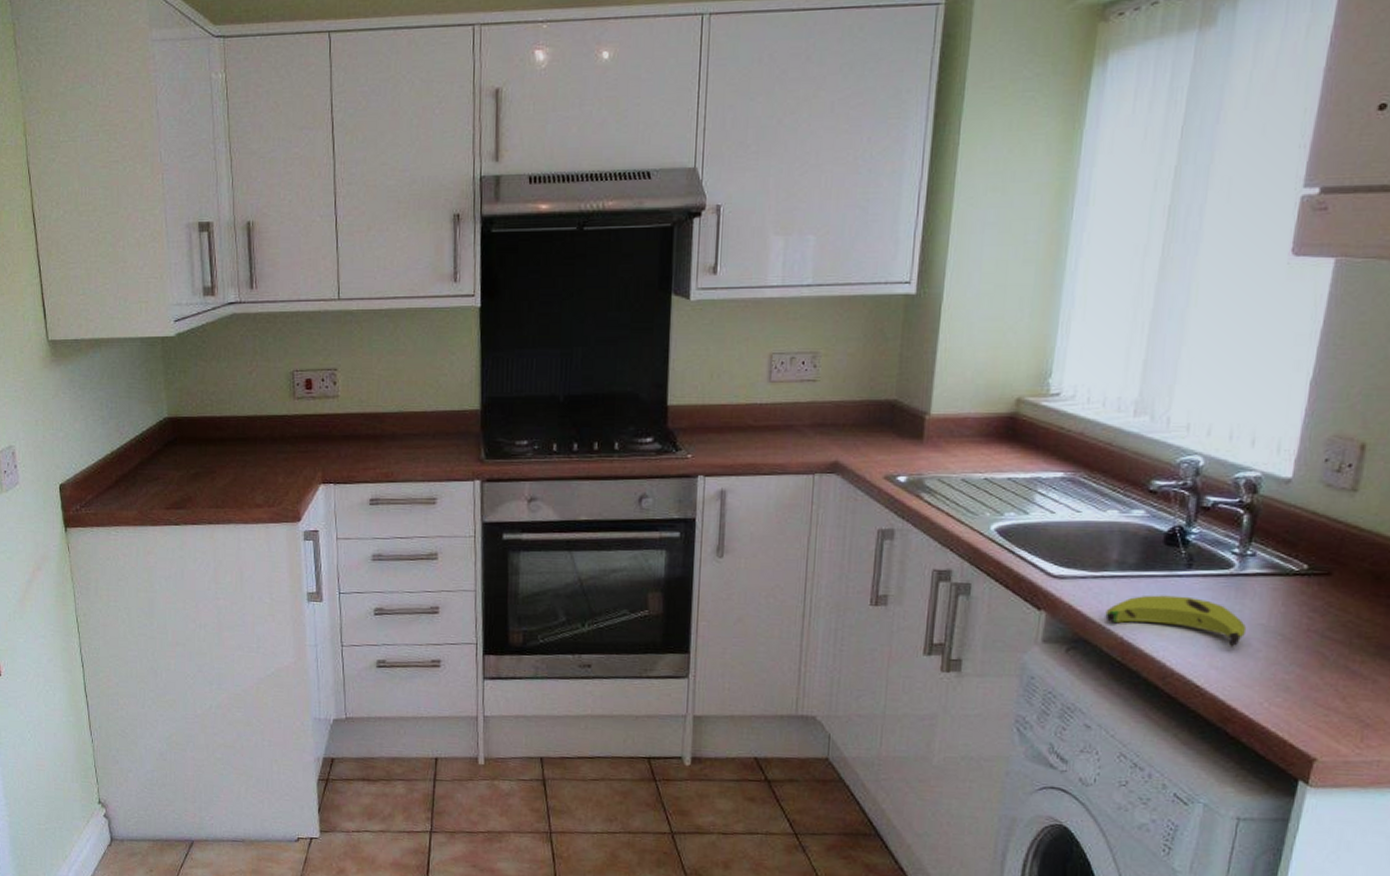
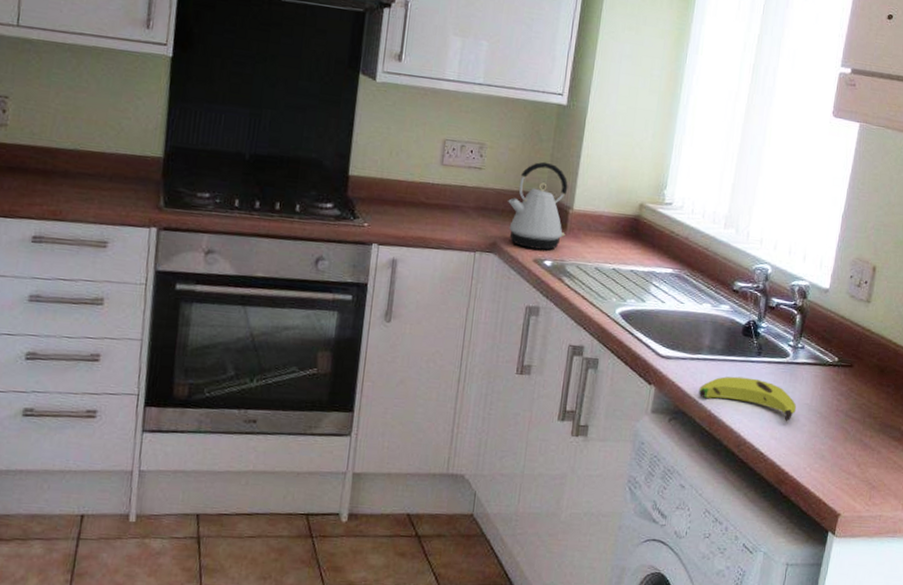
kettle: none [849,363,923,465] -> present [508,161,568,250]

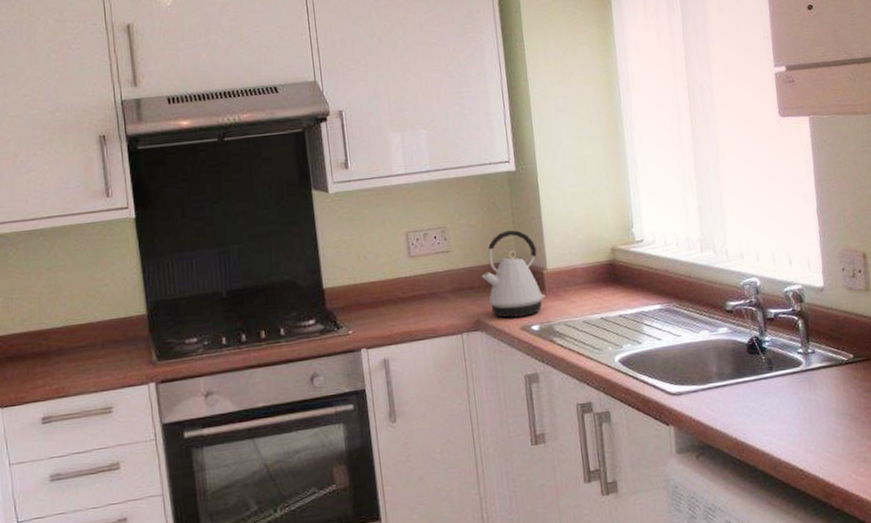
banana: present [698,376,797,422] -> none [718,394,825,432]

